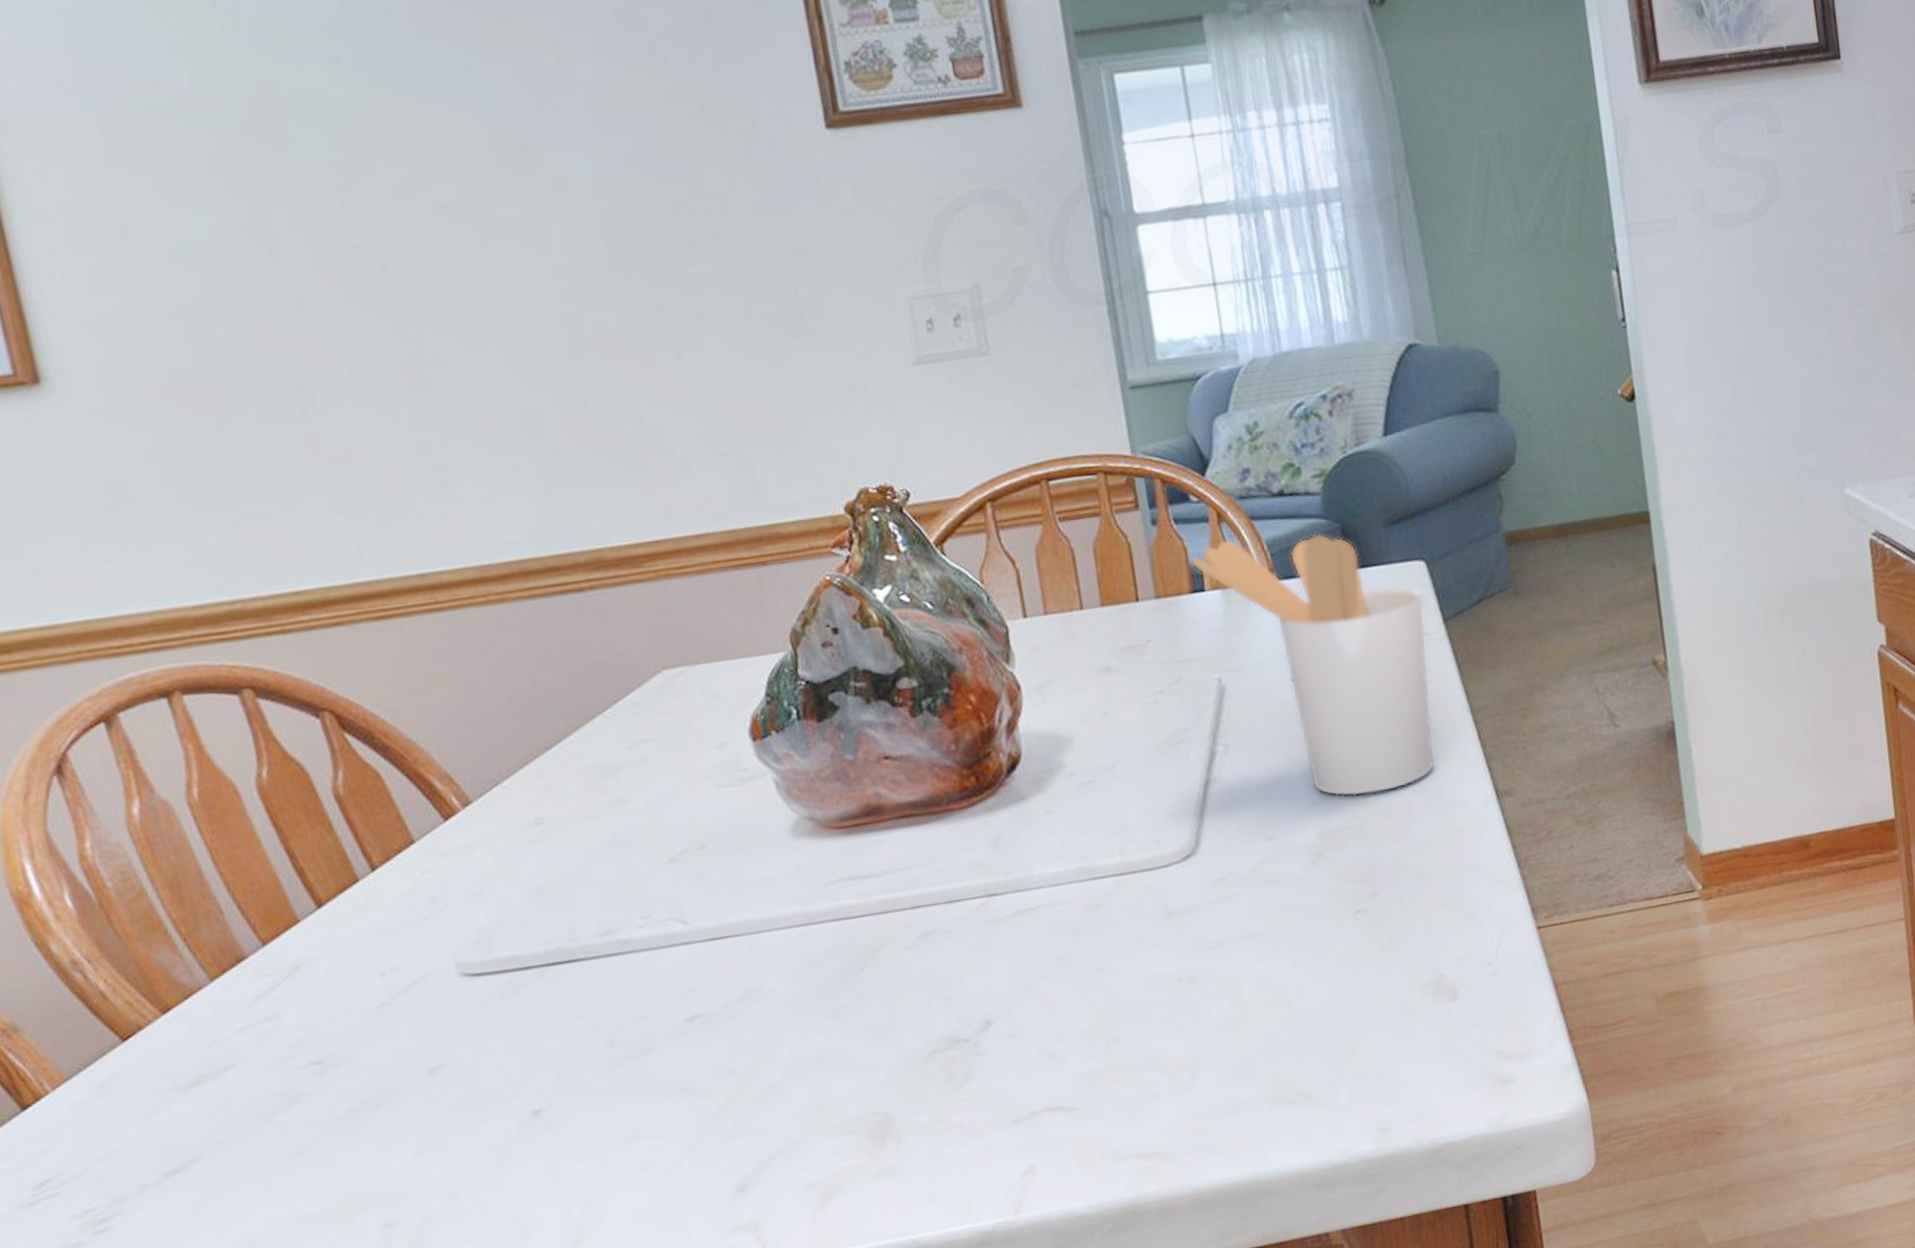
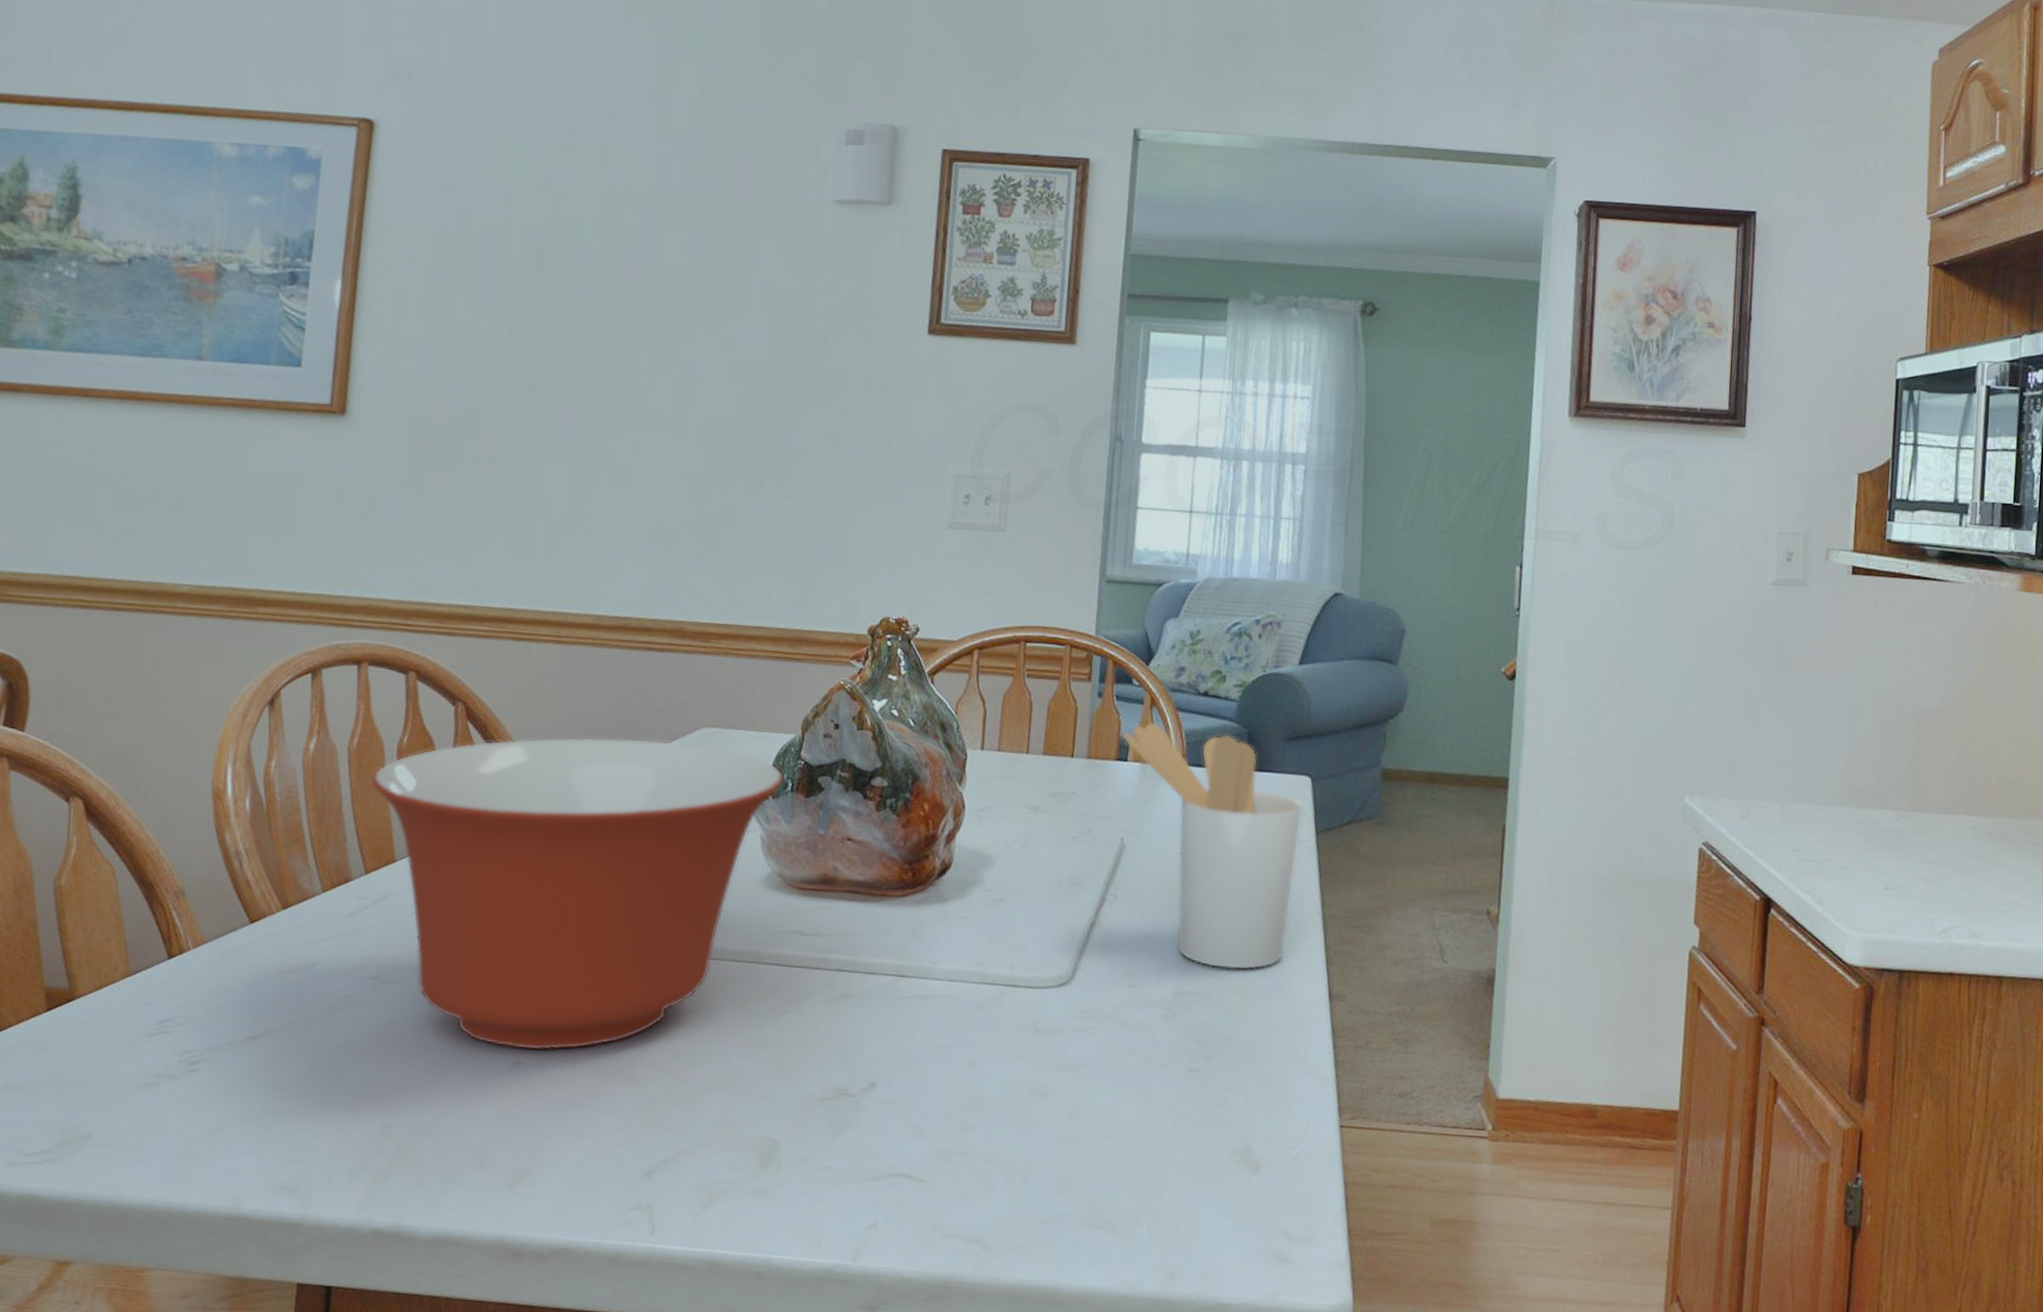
mixing bowl: none [232,687,786,1101] -> present [371,737,785,1051]

